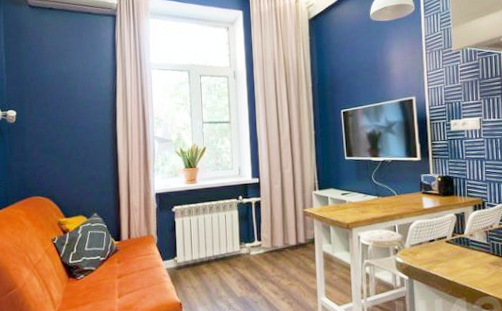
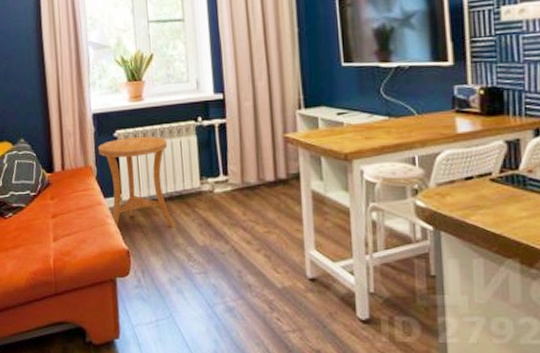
side table: none [158,211,219,285] -> present [97,136,175,228]

